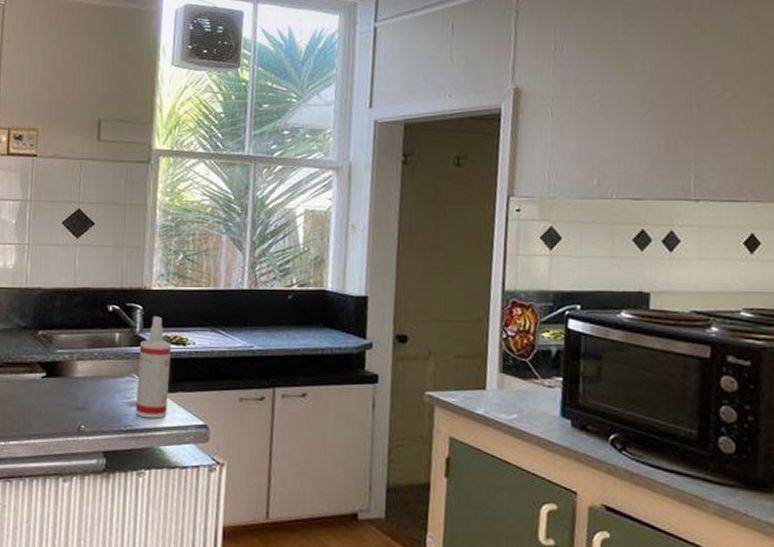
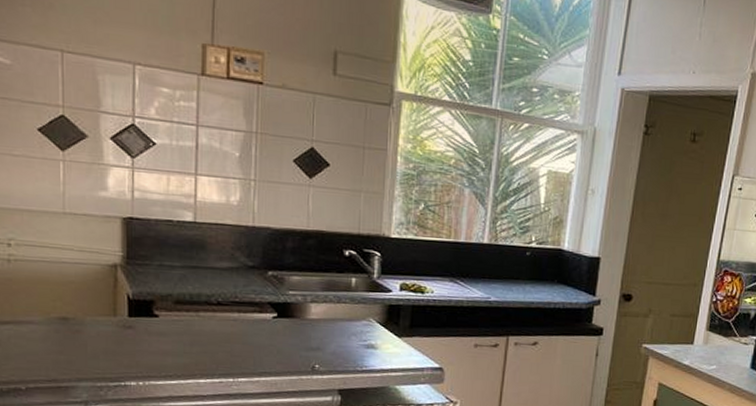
spray bottle: present [135,316,172,419] -> none [371,264,410,361]

